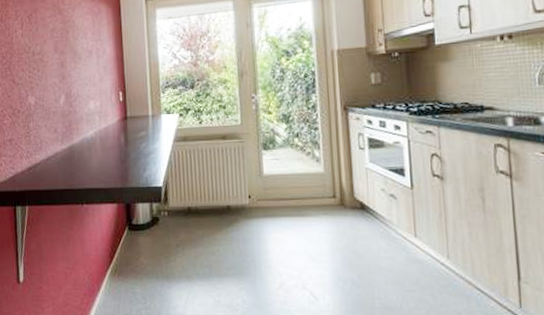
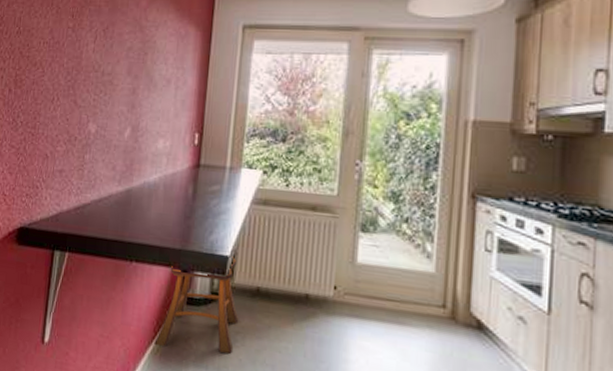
stool: none [111,186,178,268] -> present [154,256,239,354]

